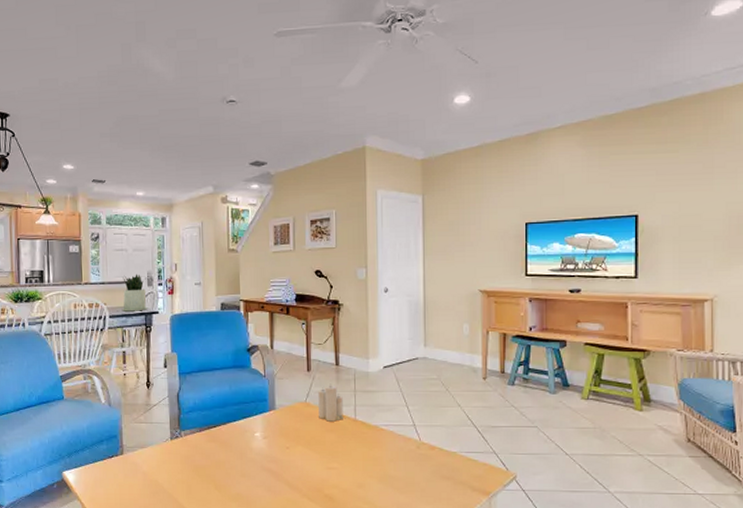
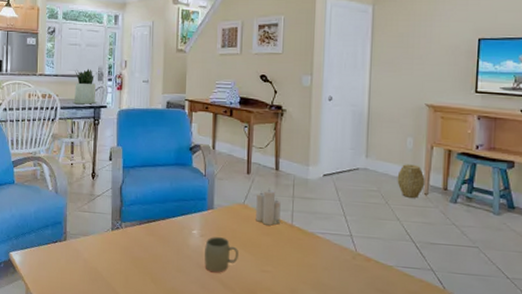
mug: none [269,438,303,474] -> present [204,237,238,273]
woven basket: none [456,350,483,383] -> present [397,164,425,198]

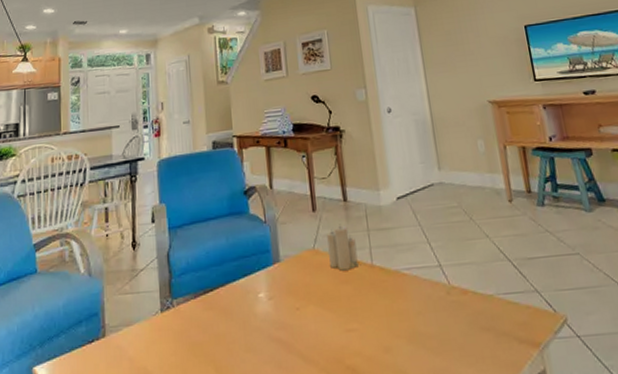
planter: present [72,68,97,105] -> none [103,117,133,161]
mug: present [204,237,238,273] -> none [275,296,317,345]
woven basket: present [397,164,425,198] -> none [475,169,507,209]

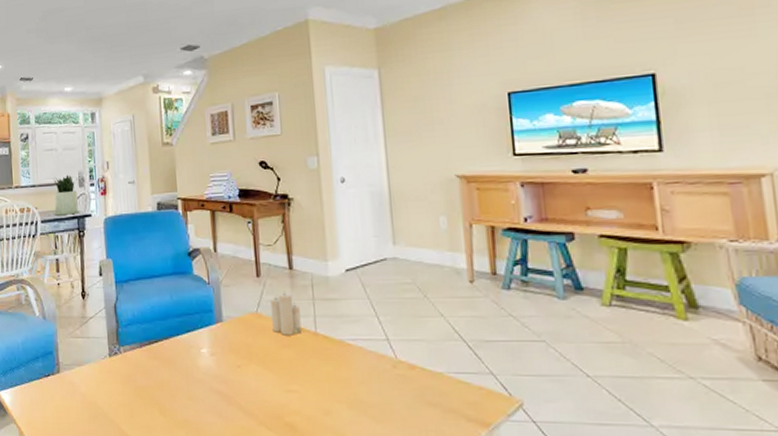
planter: none [103,117,133,161] -> present [53,174,81,216]

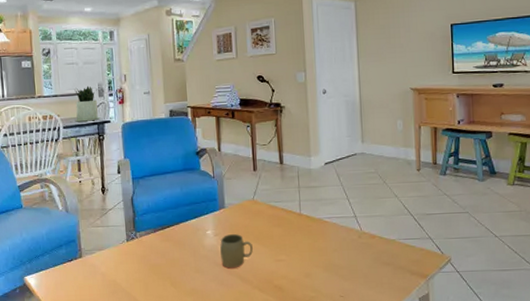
mug: none [217,355,258,398] -> present [220,234,253,269]
candle: present [270,290,303,335] -> none [264,181,290,217]

